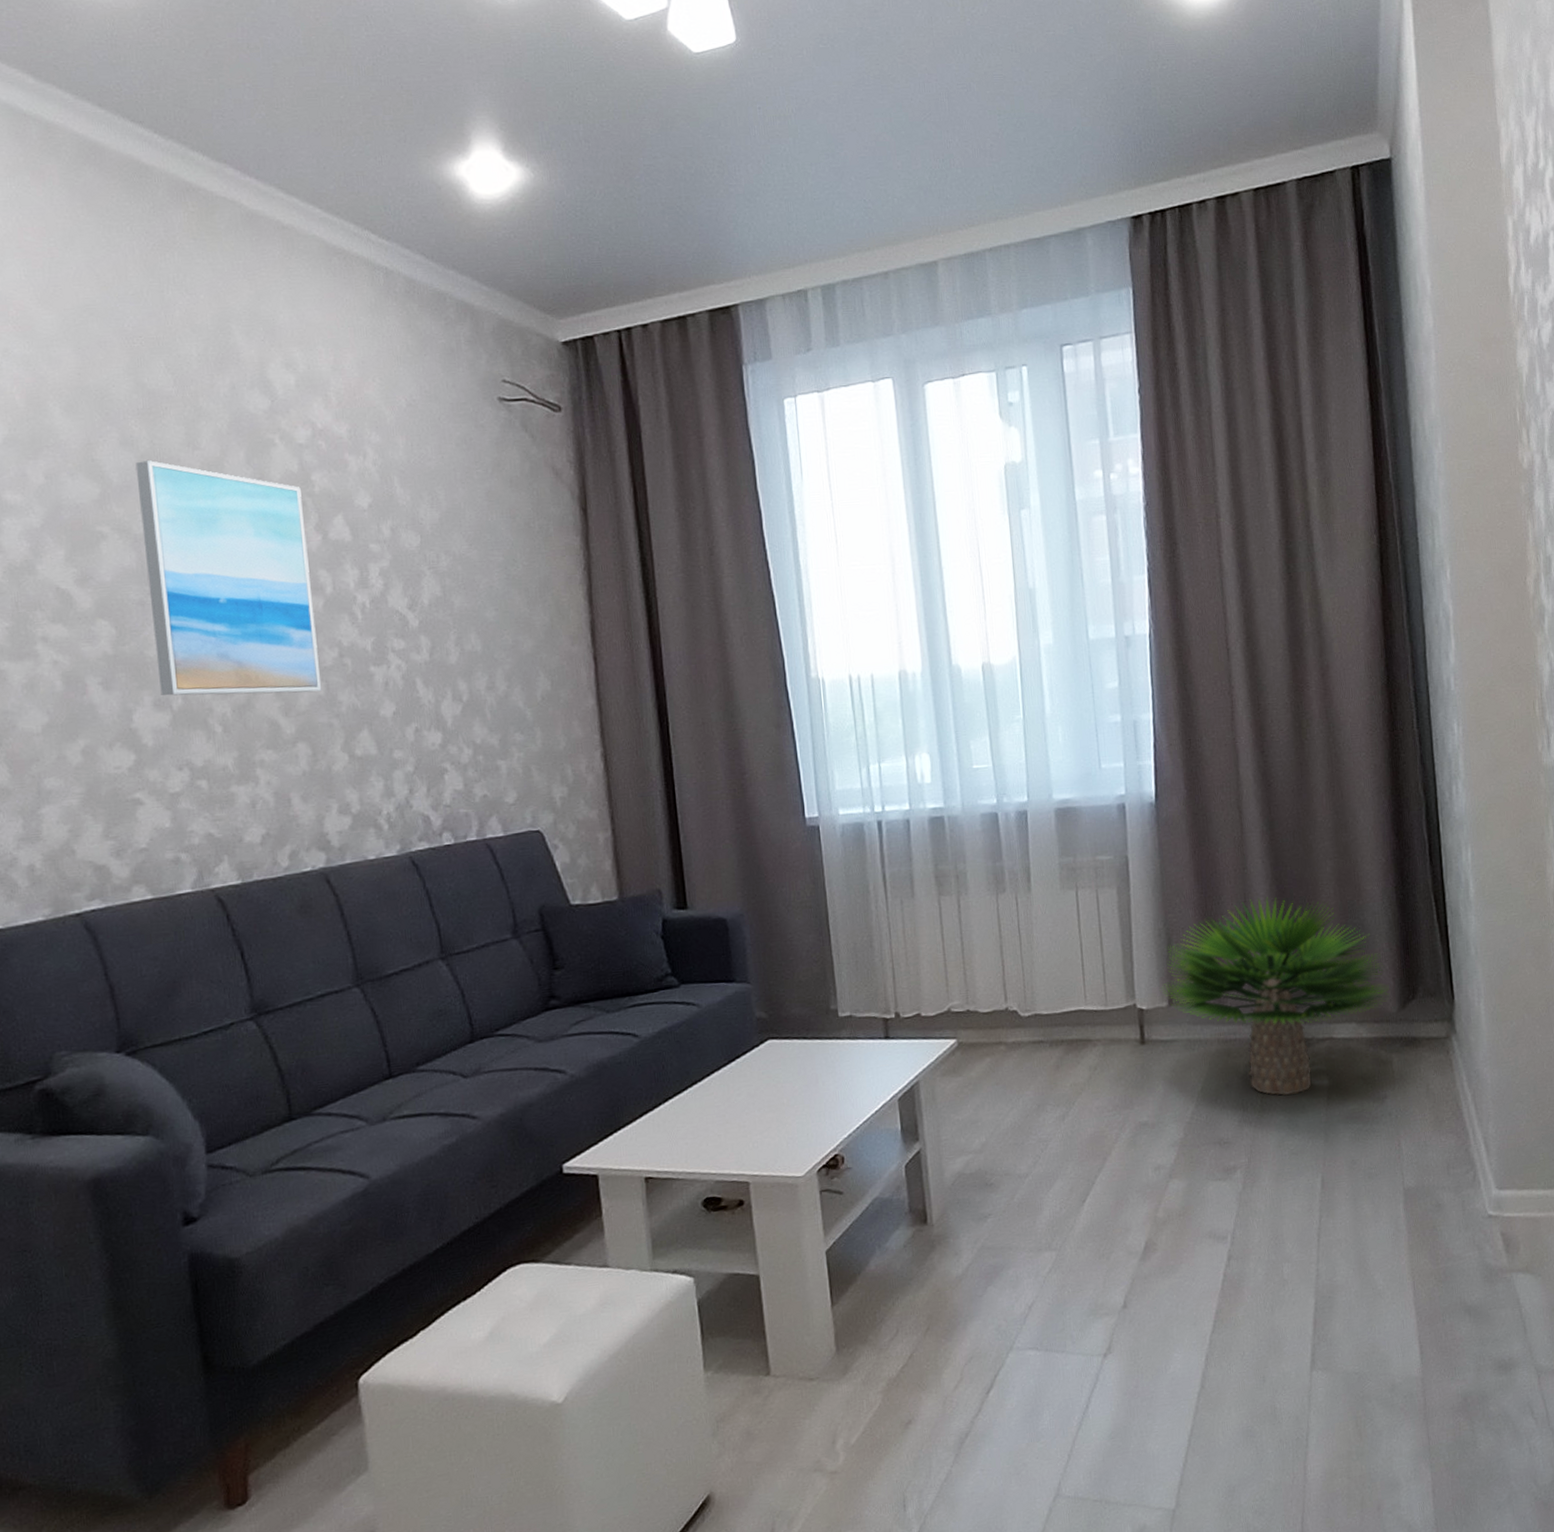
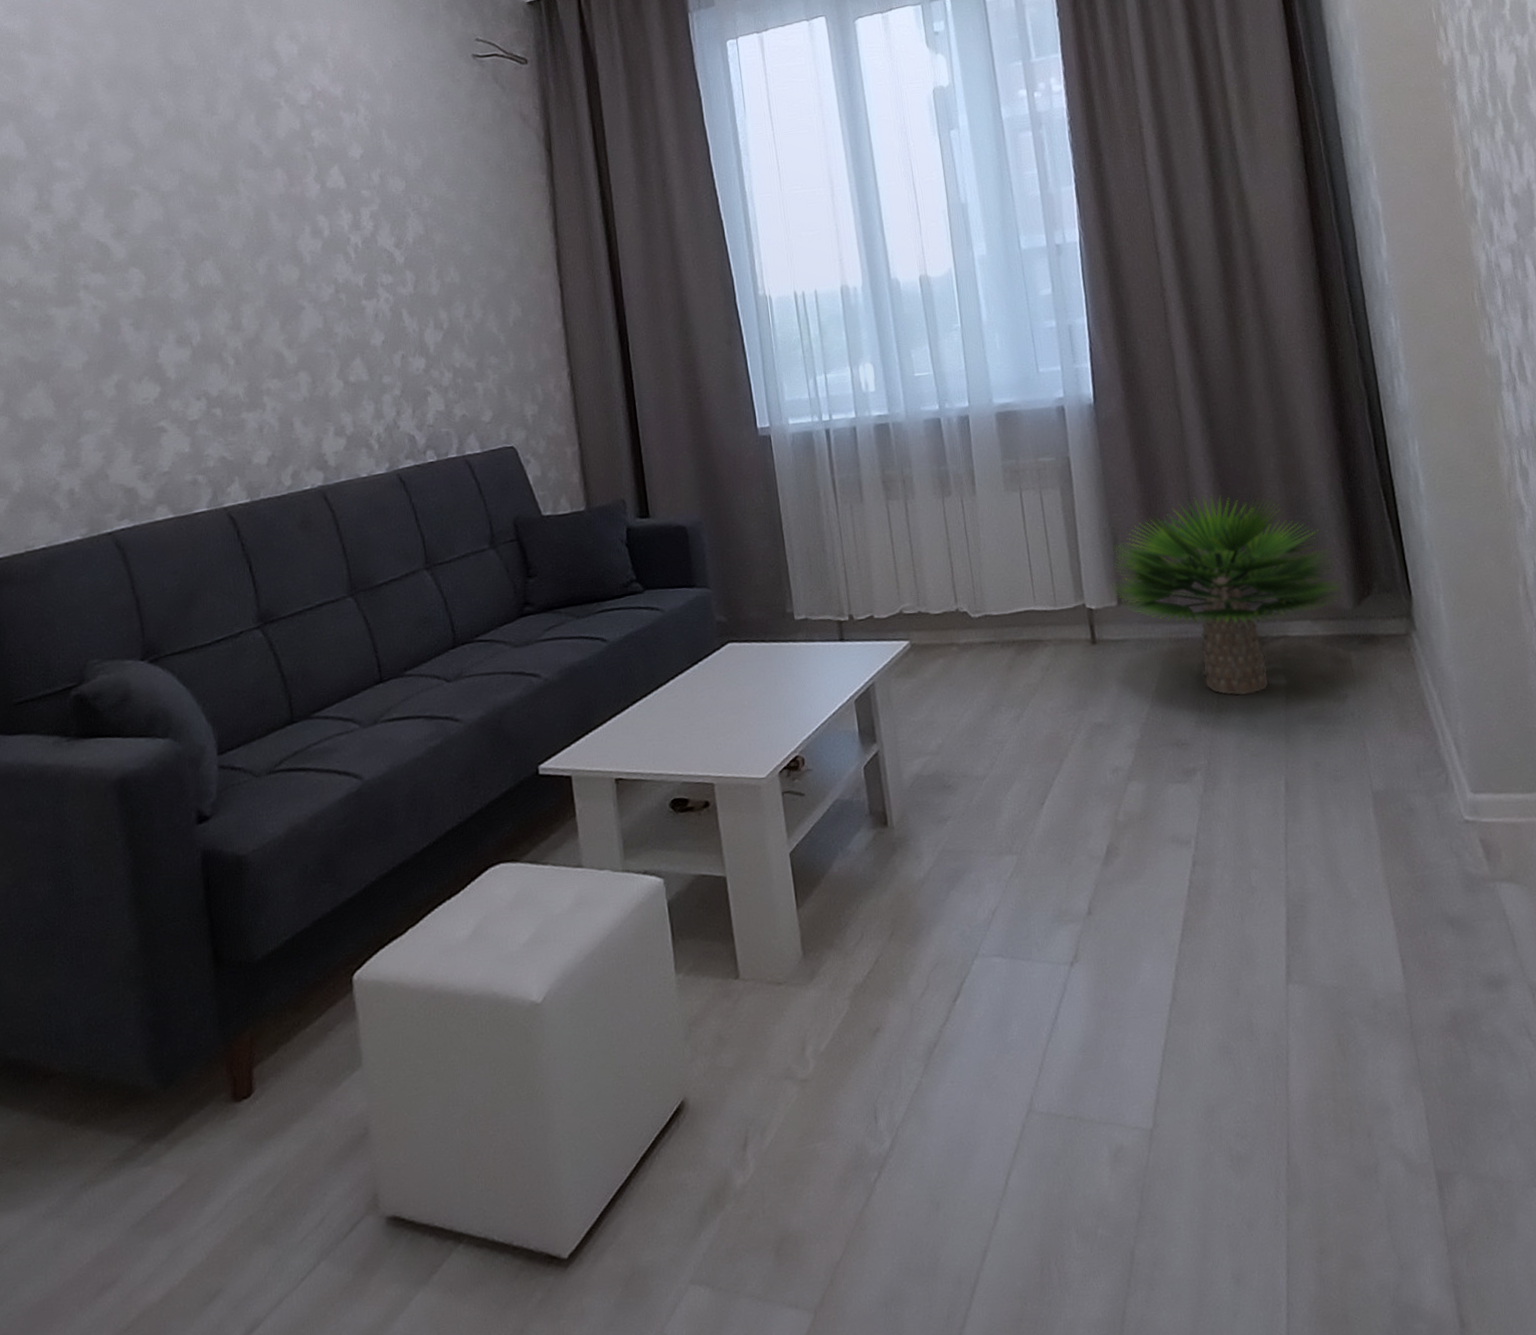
wall art: present [135,460,322,696] -> none [163,126,320,334]

